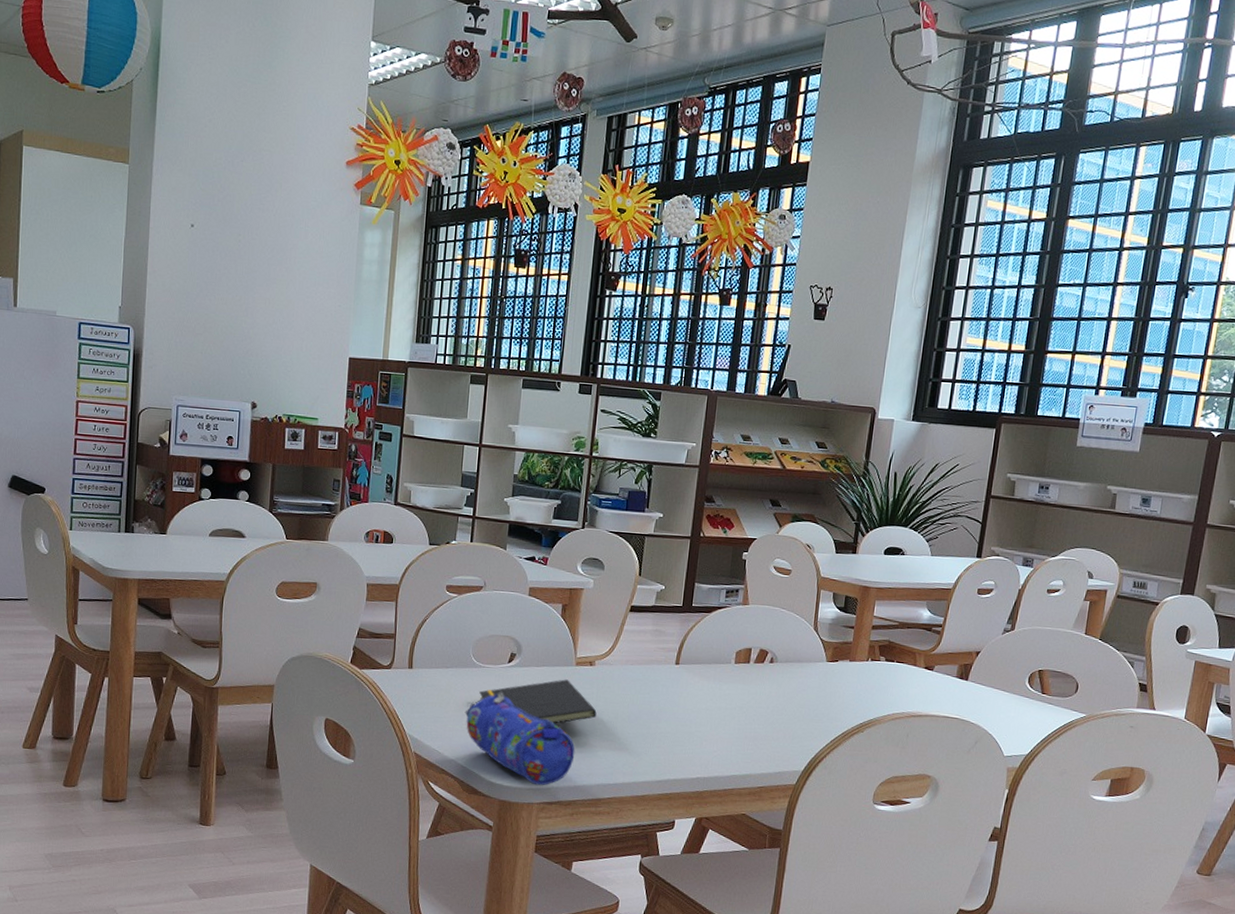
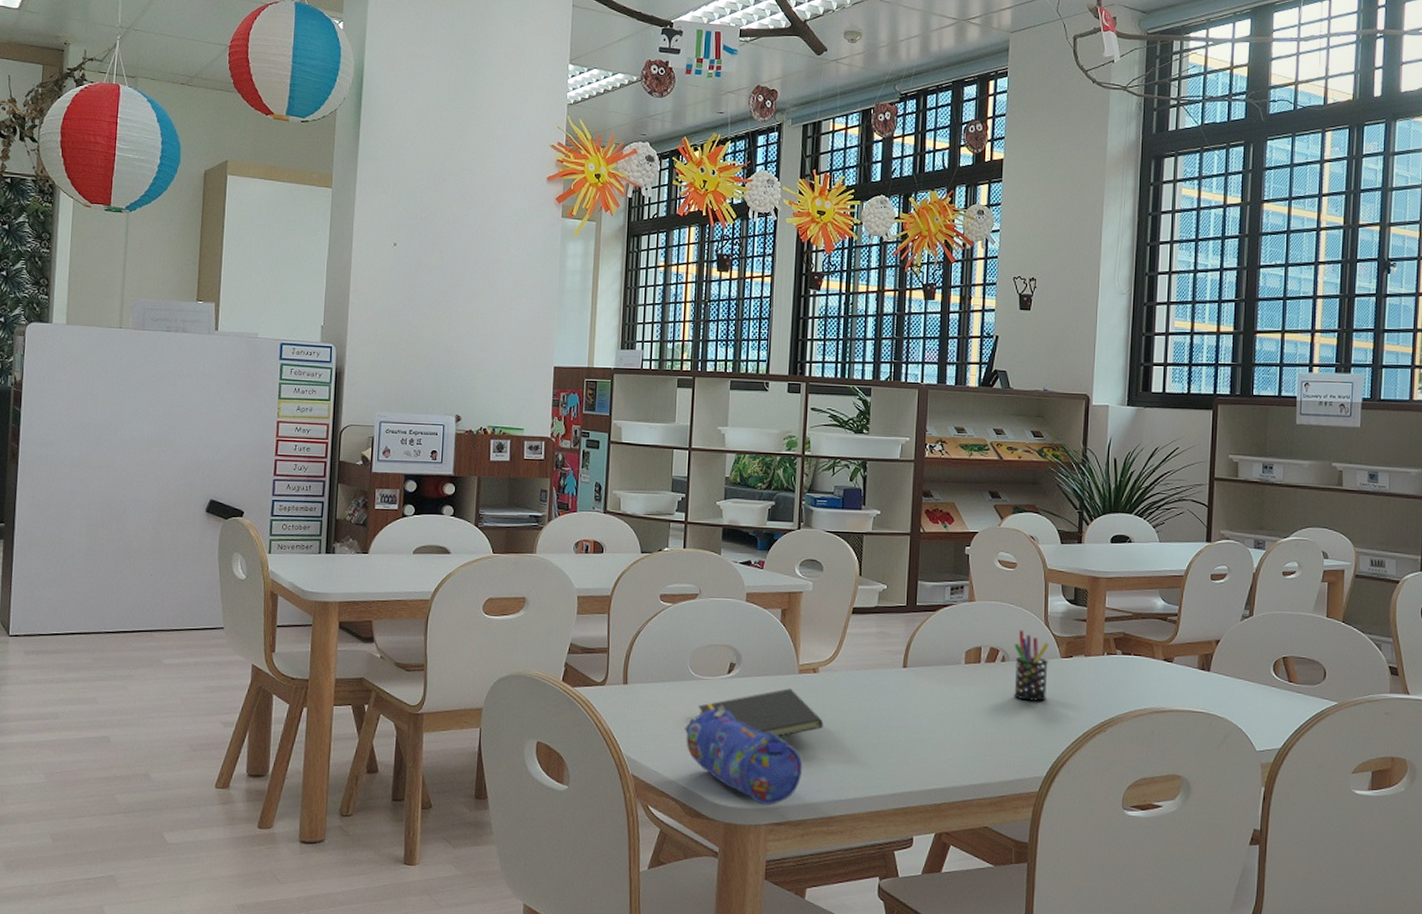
pen holder: none [779,633,816,701] -> present [1014,629,1049,701]

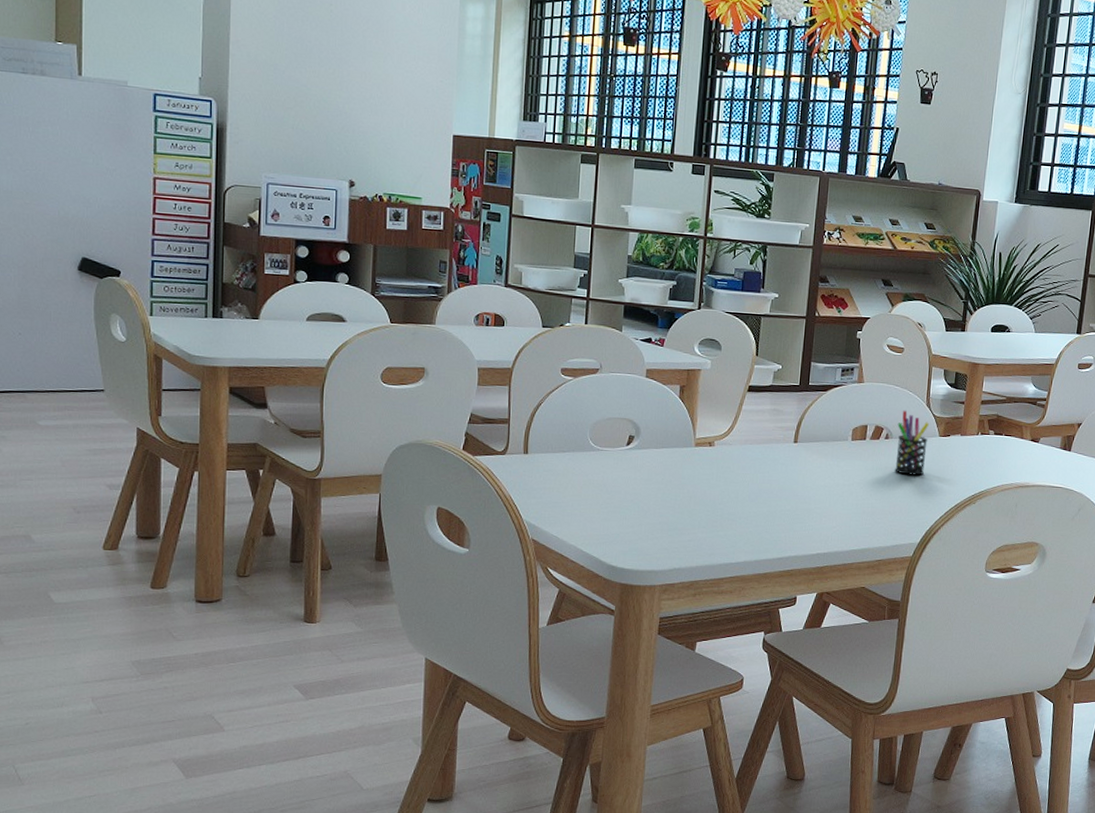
pencil case: present [684,705,803,806] -> none [583,475,697,568]
notepad: present [699,688,823,737] -> none [598,460,717,505]

